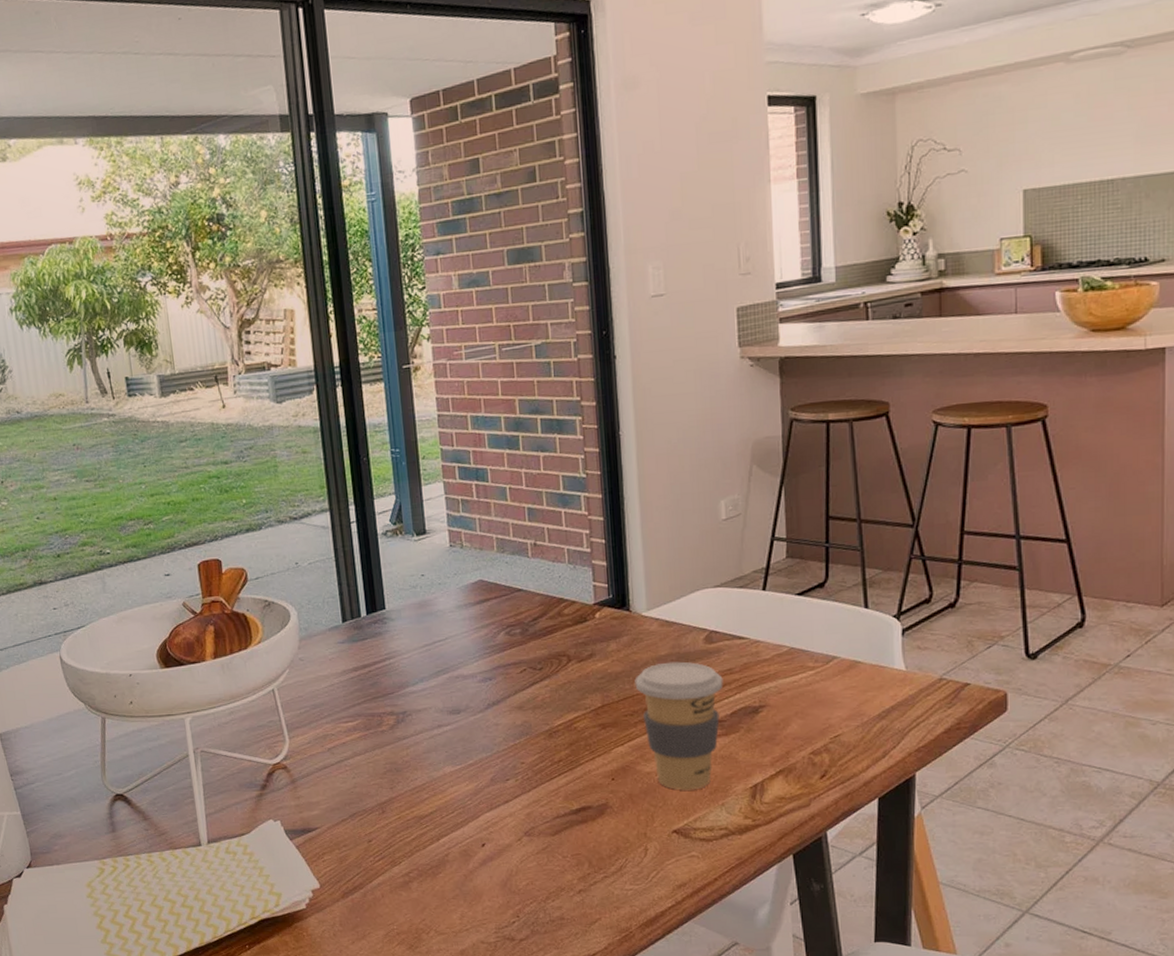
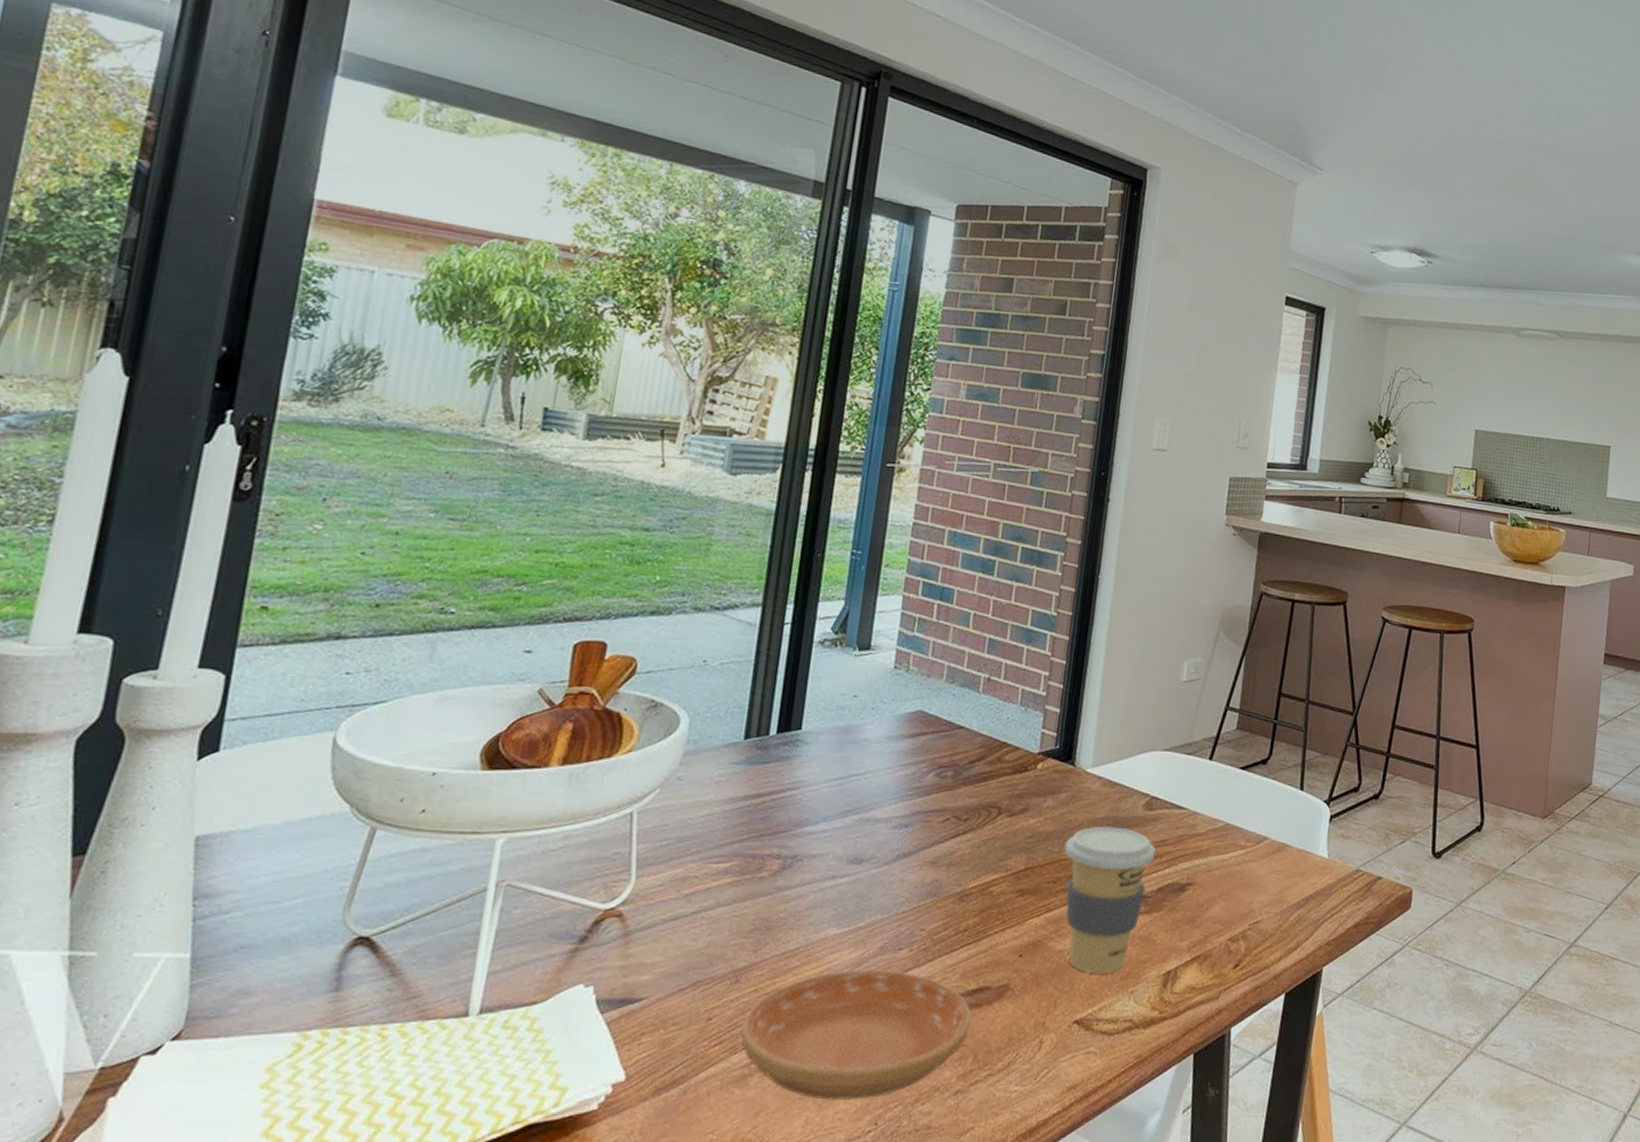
saucer: none [396,797,580,899] -> present [741,970,972,1100]

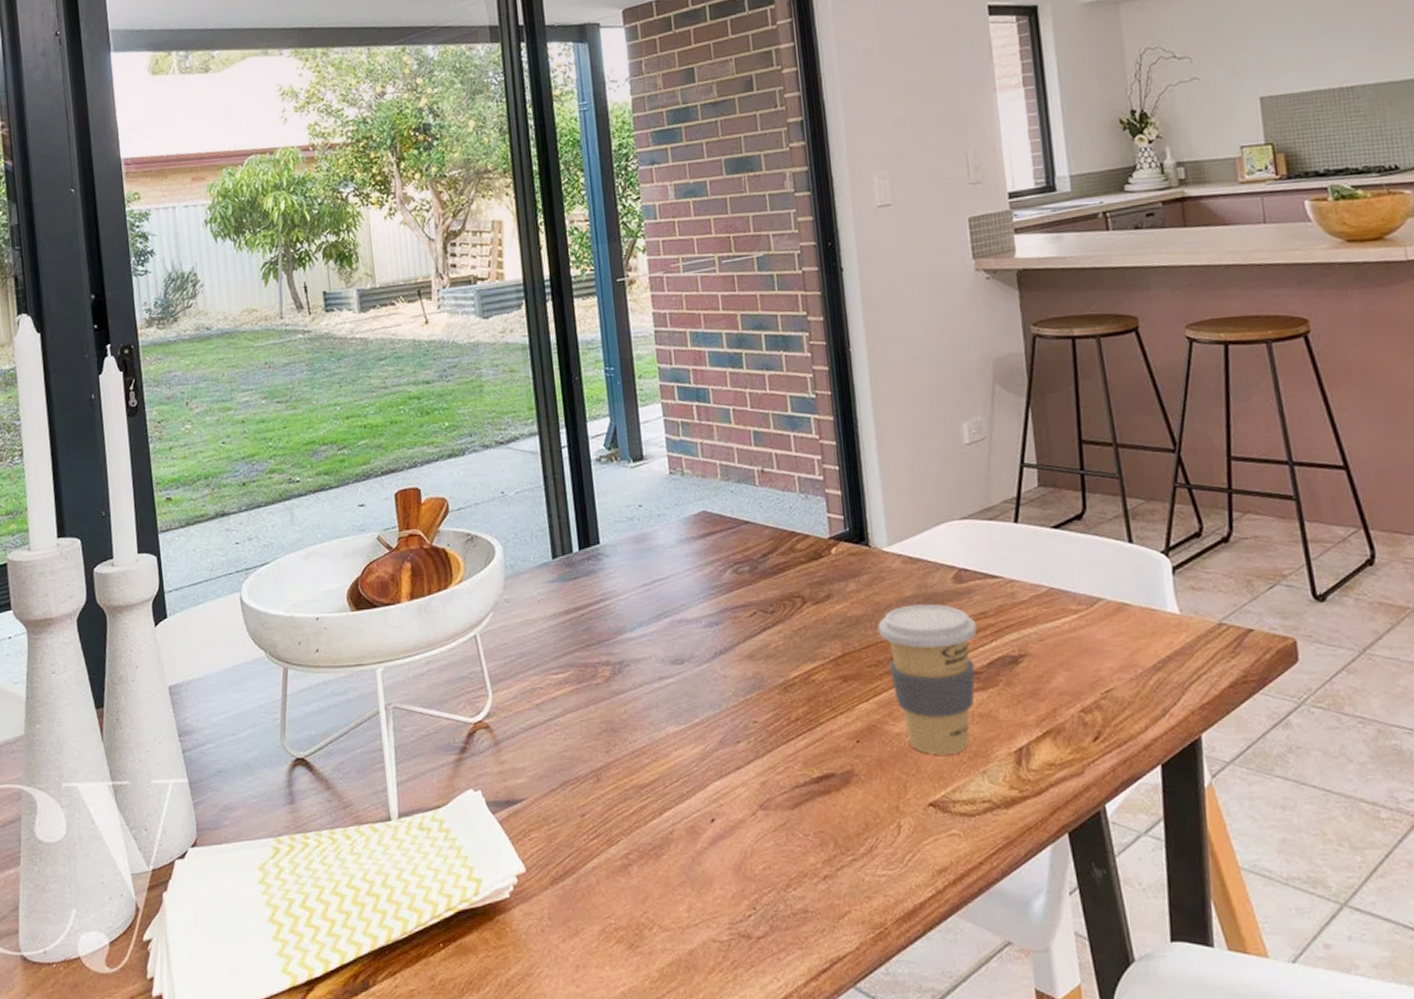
saucer: present [741,970,972,1100] -> none [612,763,824,887]

